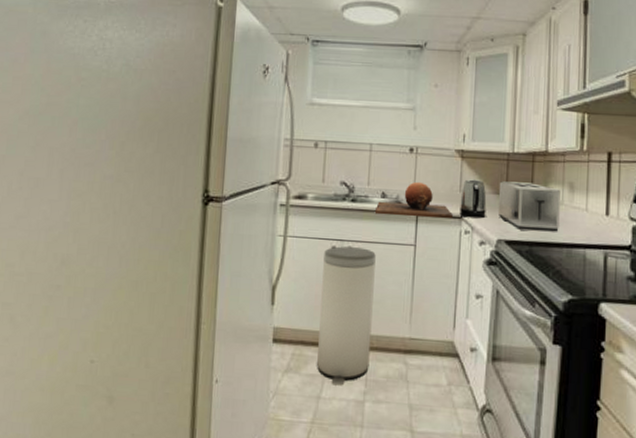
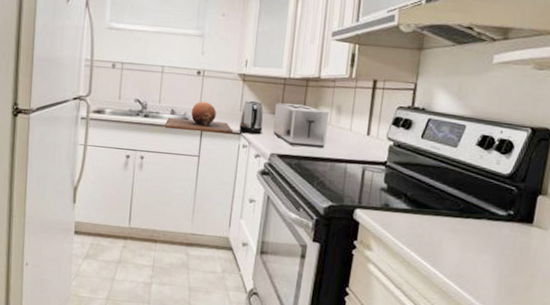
pedal bin: present [317,246,376,386] -> none [112,155,165,271]

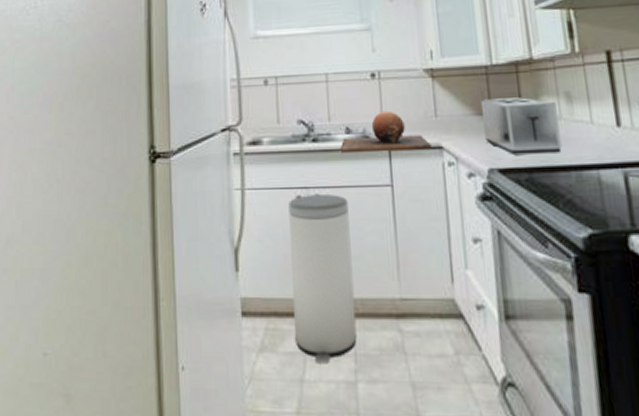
pedal bin: none [112,155,165,271] -> present [288,194,357,364]
kettle: present [239,100,264,135] -> none [437,101,471,147]

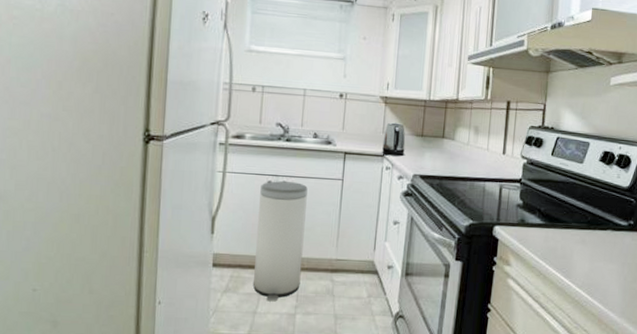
chopping board: present [340,110,431,154] -> none [307,124,376,156]
kettle: none [437,101,471,147] -> present [382,122,406,157]
toaster: present [480,97,562,155] -> none [414,124,467,168]

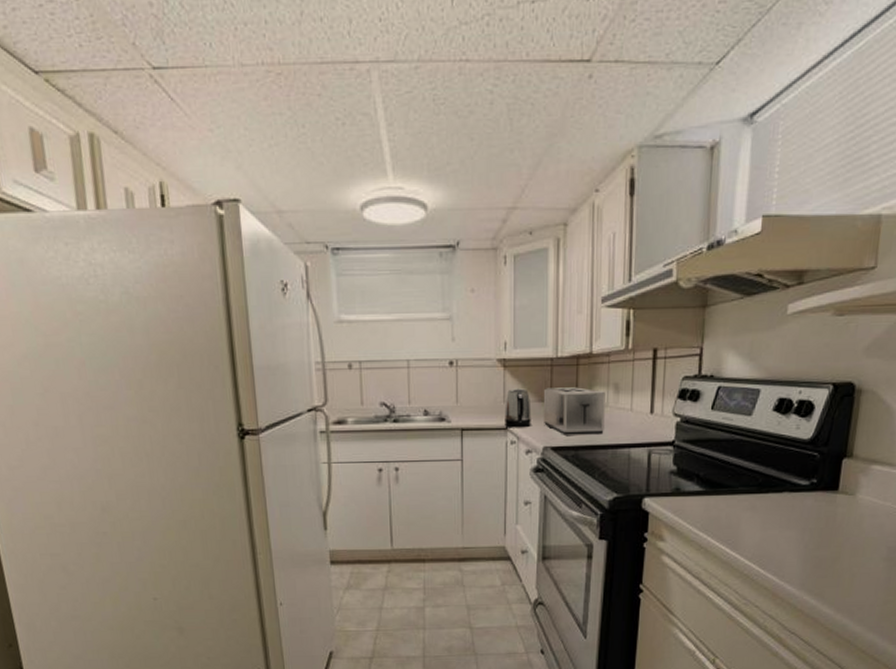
pedal bin: present [253,181,308,302] -> none [371,467,426,596]
toaster: none [414,124,467,168] -> present [543,387,606,435]

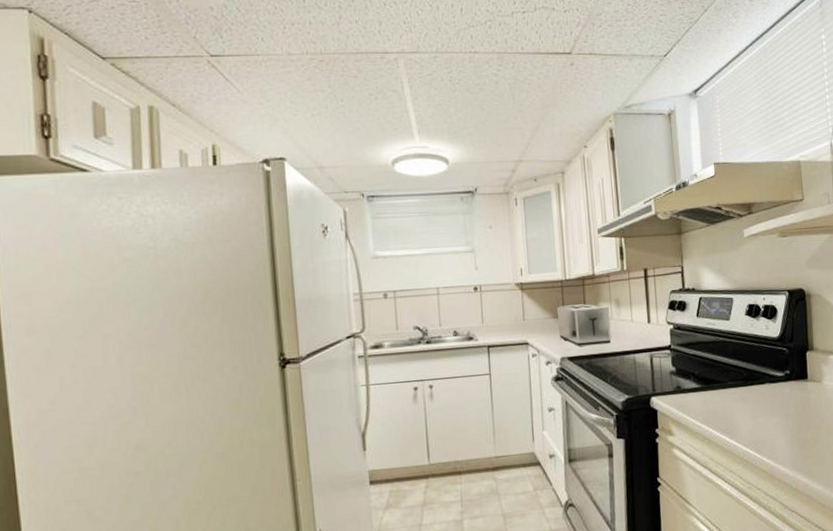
kettle: present [505,388,531,428] -> none [524,307,549,343]

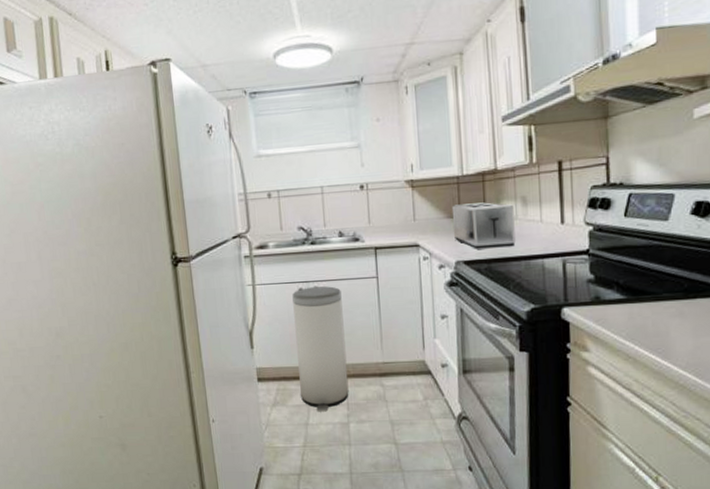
pedal bin: none [407,384,463,512] -> present [292,286,349,412]

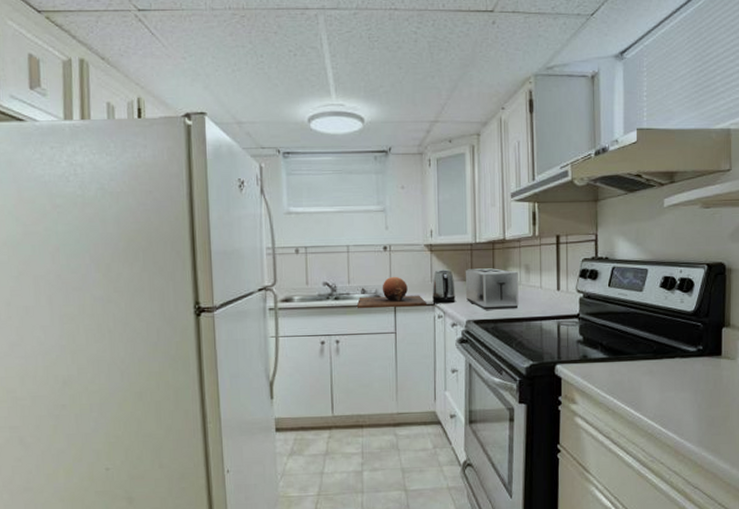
pedal bin: present [292,286,349,412] -> none [314,340,364,461]
chopping board: none [334,216,410,253] -> present [356,276,426,309]
kettle: none [415,206,442,245] -> present [432,269,456,304]

